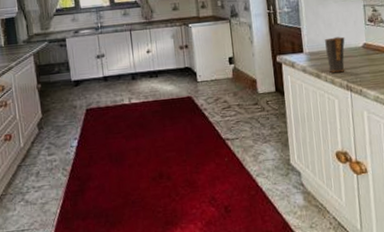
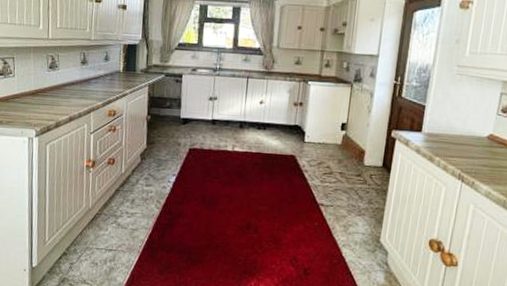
mug: present [325,36,345,74] -> none [445,121,471,160]

